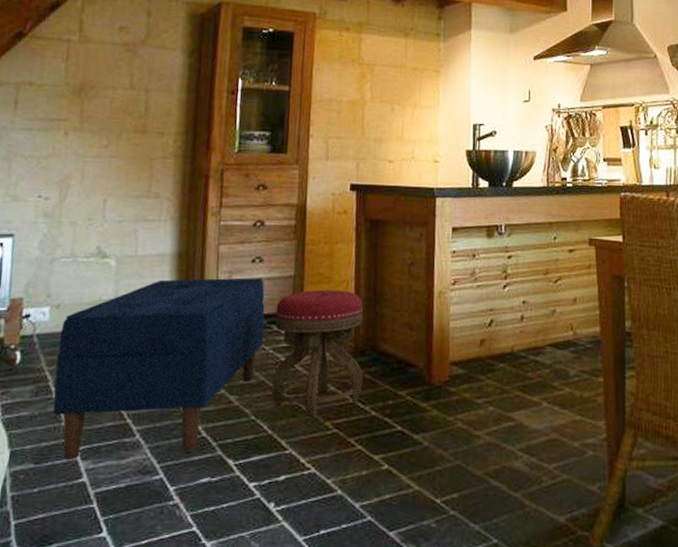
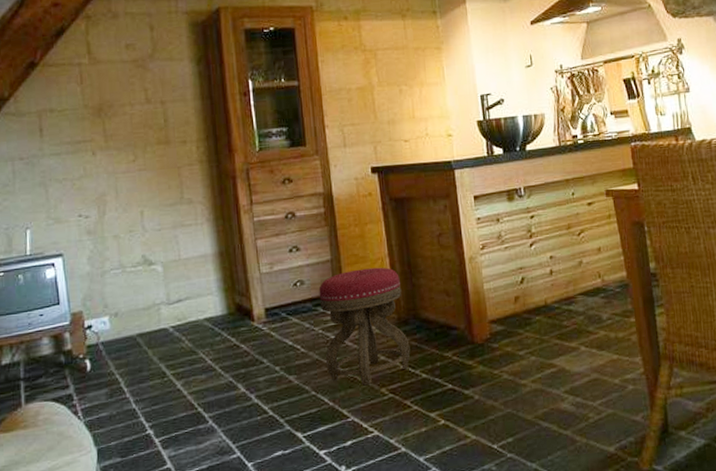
bench: present [53,277,265,459] -> none [123,265,312,450]

